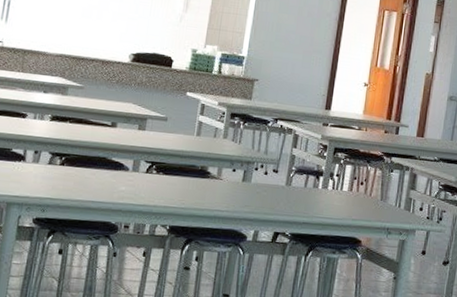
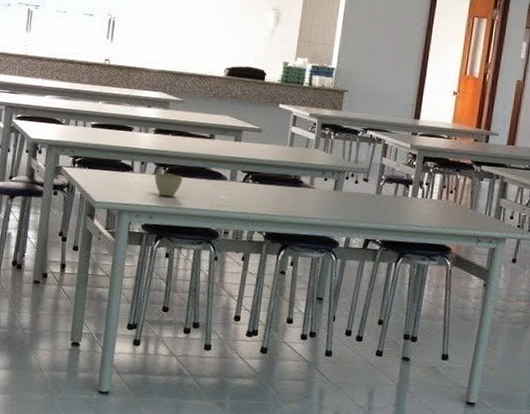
cup: none [49,162,81,188] -> present [154,172,183,197]

